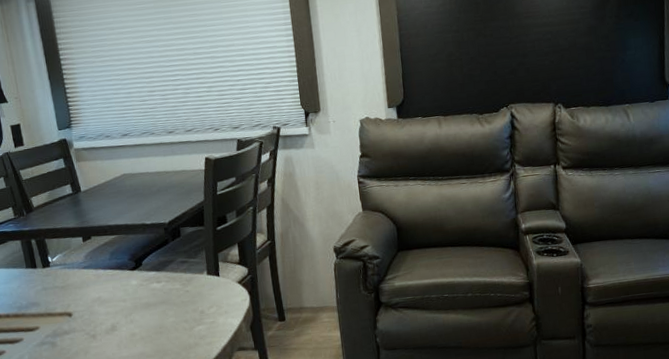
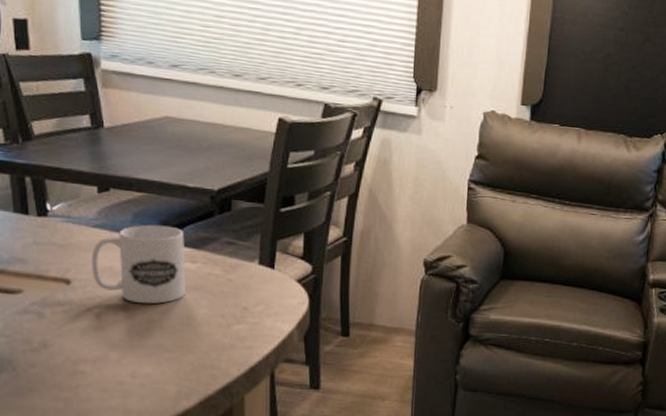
mug: none [84,257,156,322] -> present [91,224,186,304]

